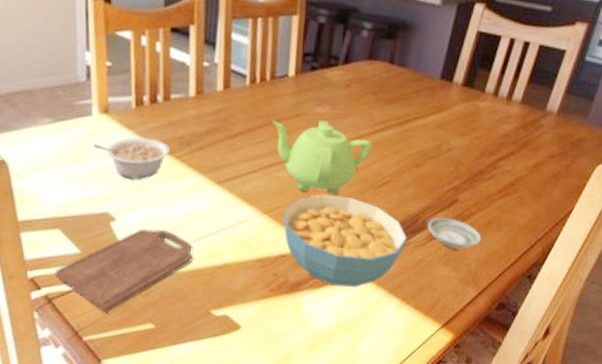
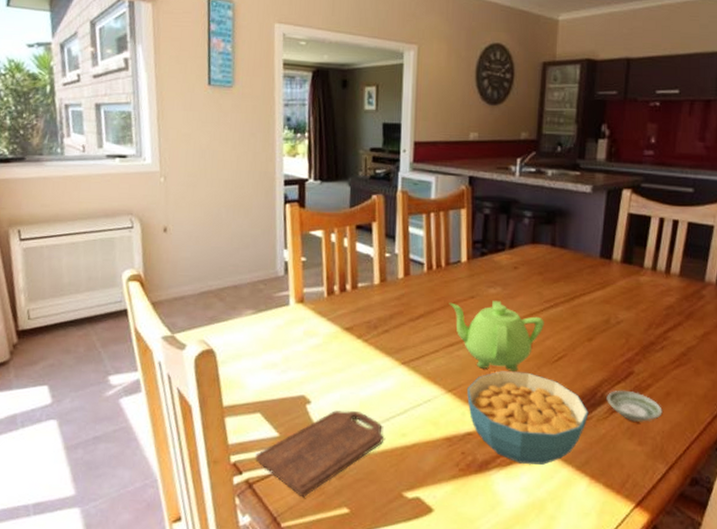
legume: present [93,138,171,179] -> none [291,324,359,362]

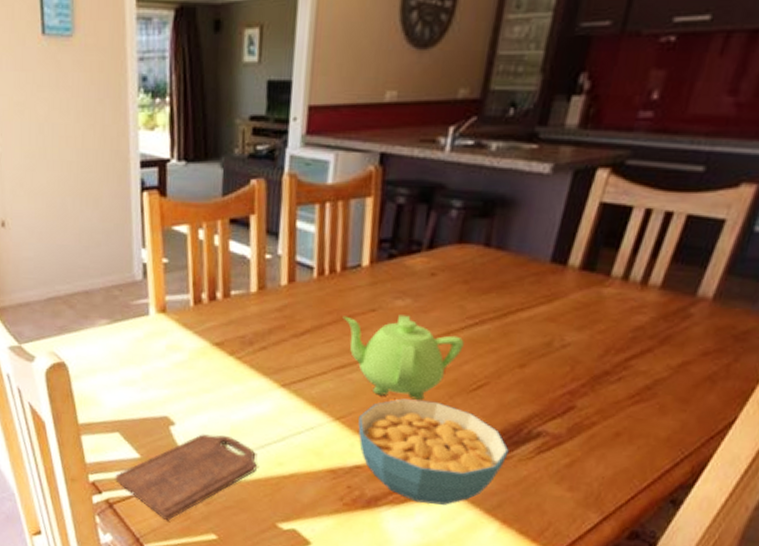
saucer: present [607,390,663,422] -> none [534,427,607,466]

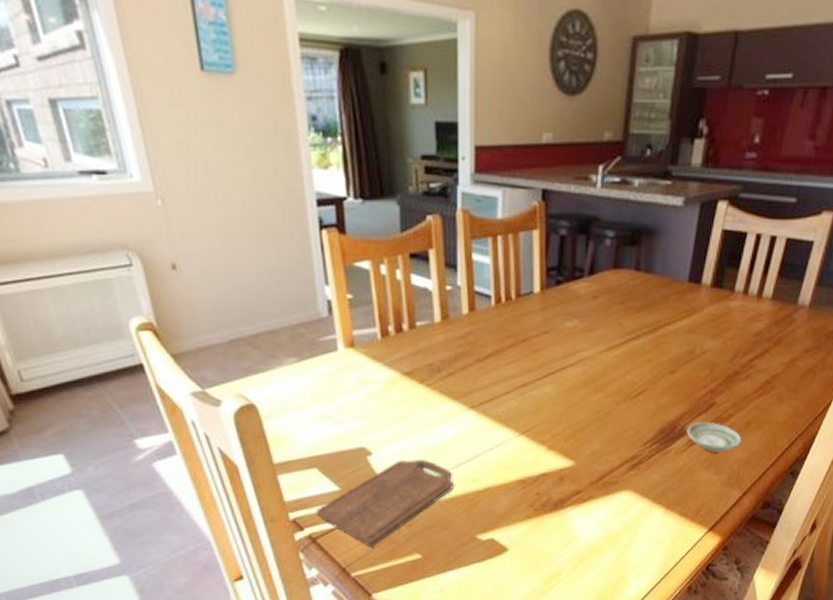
teapot: present [342,315,464,400] -> none [520,335,625,409]
cereal bowl: present [358,398,509,505] -> none [541,409,667,500]
saucer: none [534,427,607,466] -> present [686,421,742,452]

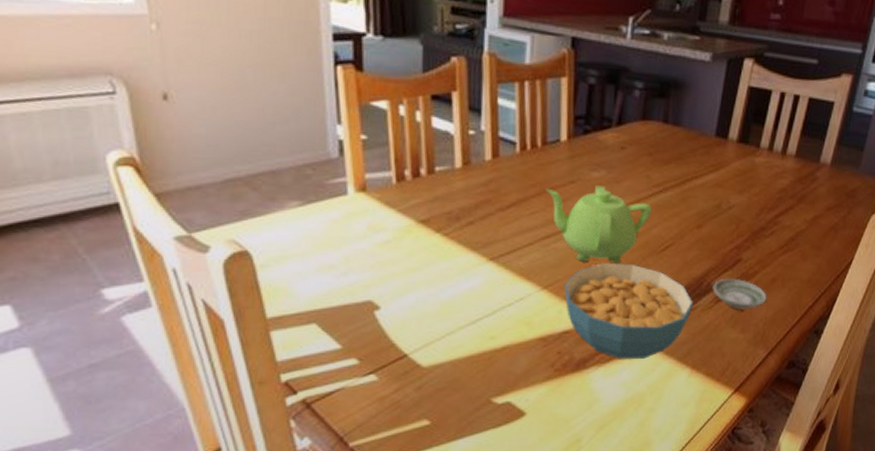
cutting board: present [316,460,453,548] -> none [312,315,469,413]
teapot: none [520,335,625,409] -> present [545,185,652,263]
cereal bowl: none [541,409,667,500] -> present [564,263,694,359]

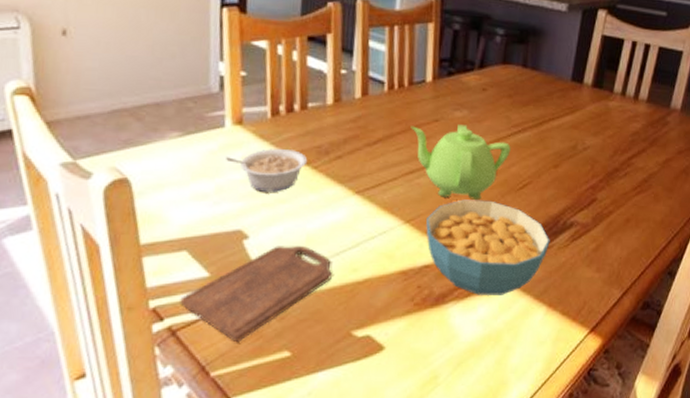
cutting board: none [312,315,469,413] -> present [180,246,332,343]
legume: none [351,216,438,261] -> present [226,149,308,192]
saucer: present [712,278,767,310] -> none [568,217,622,249]

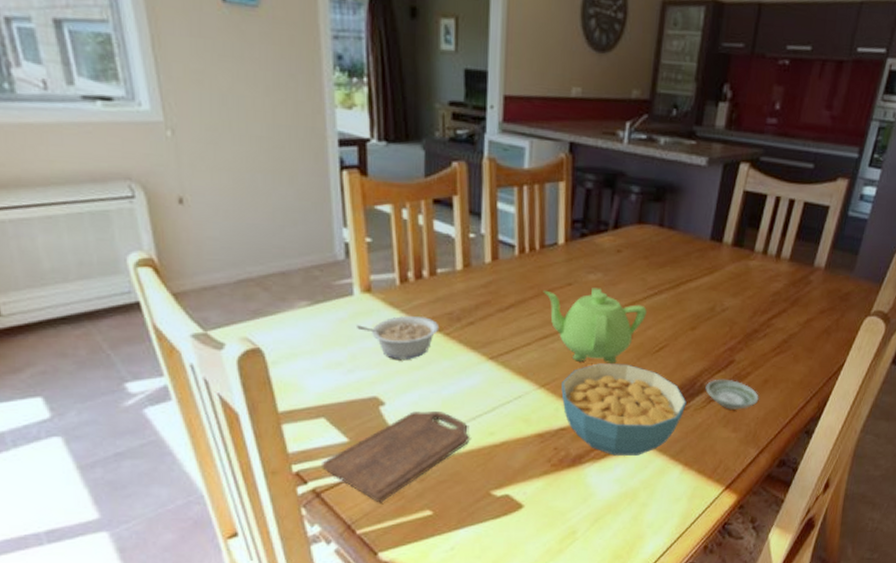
saucer: none [568,217,622,249] -> present [705,379,759,410]

